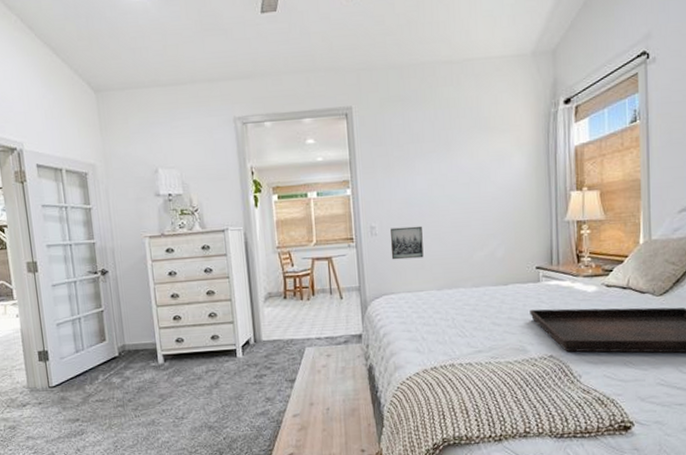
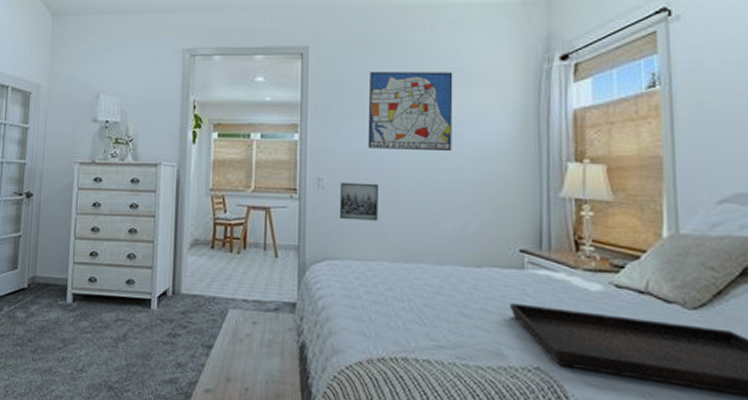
wall art: none [408,121,480,196] -> present [367,72,453,152]

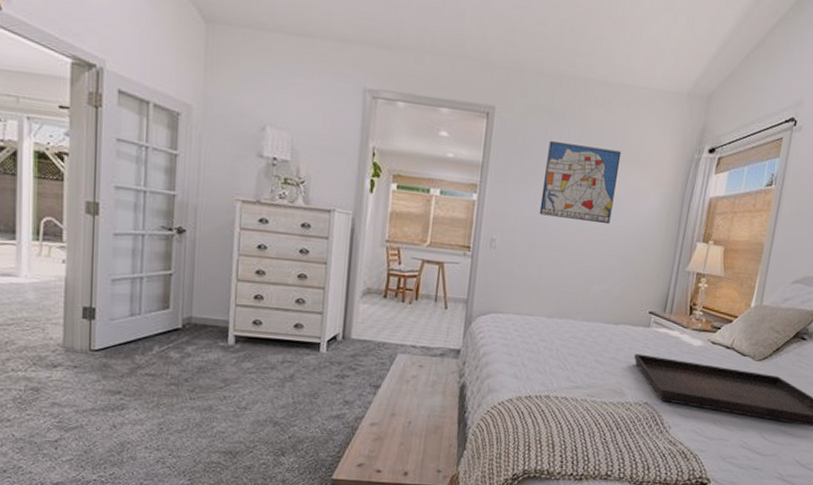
wall art: present [339,182,378,221] -> none [506,244,544,282]

